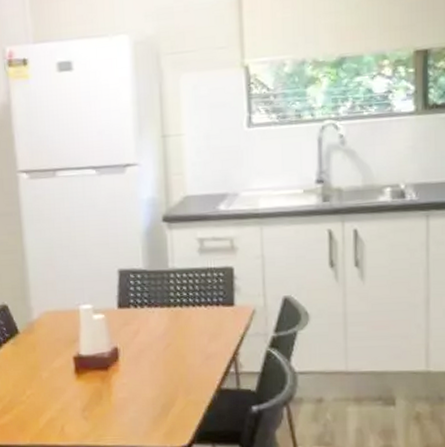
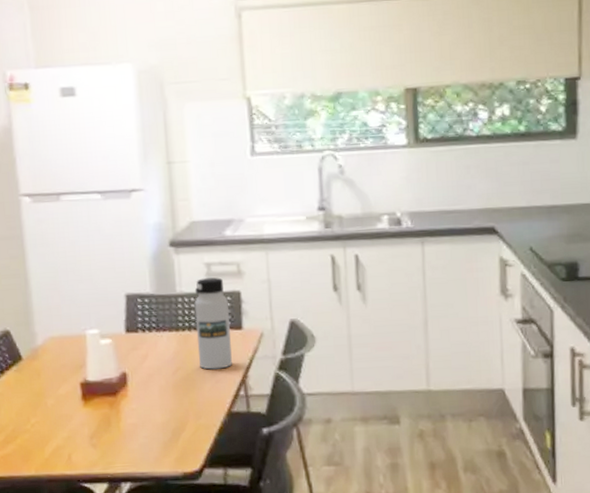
water bottle: none [186,253,223,346] -> present [194,277,232,370]

